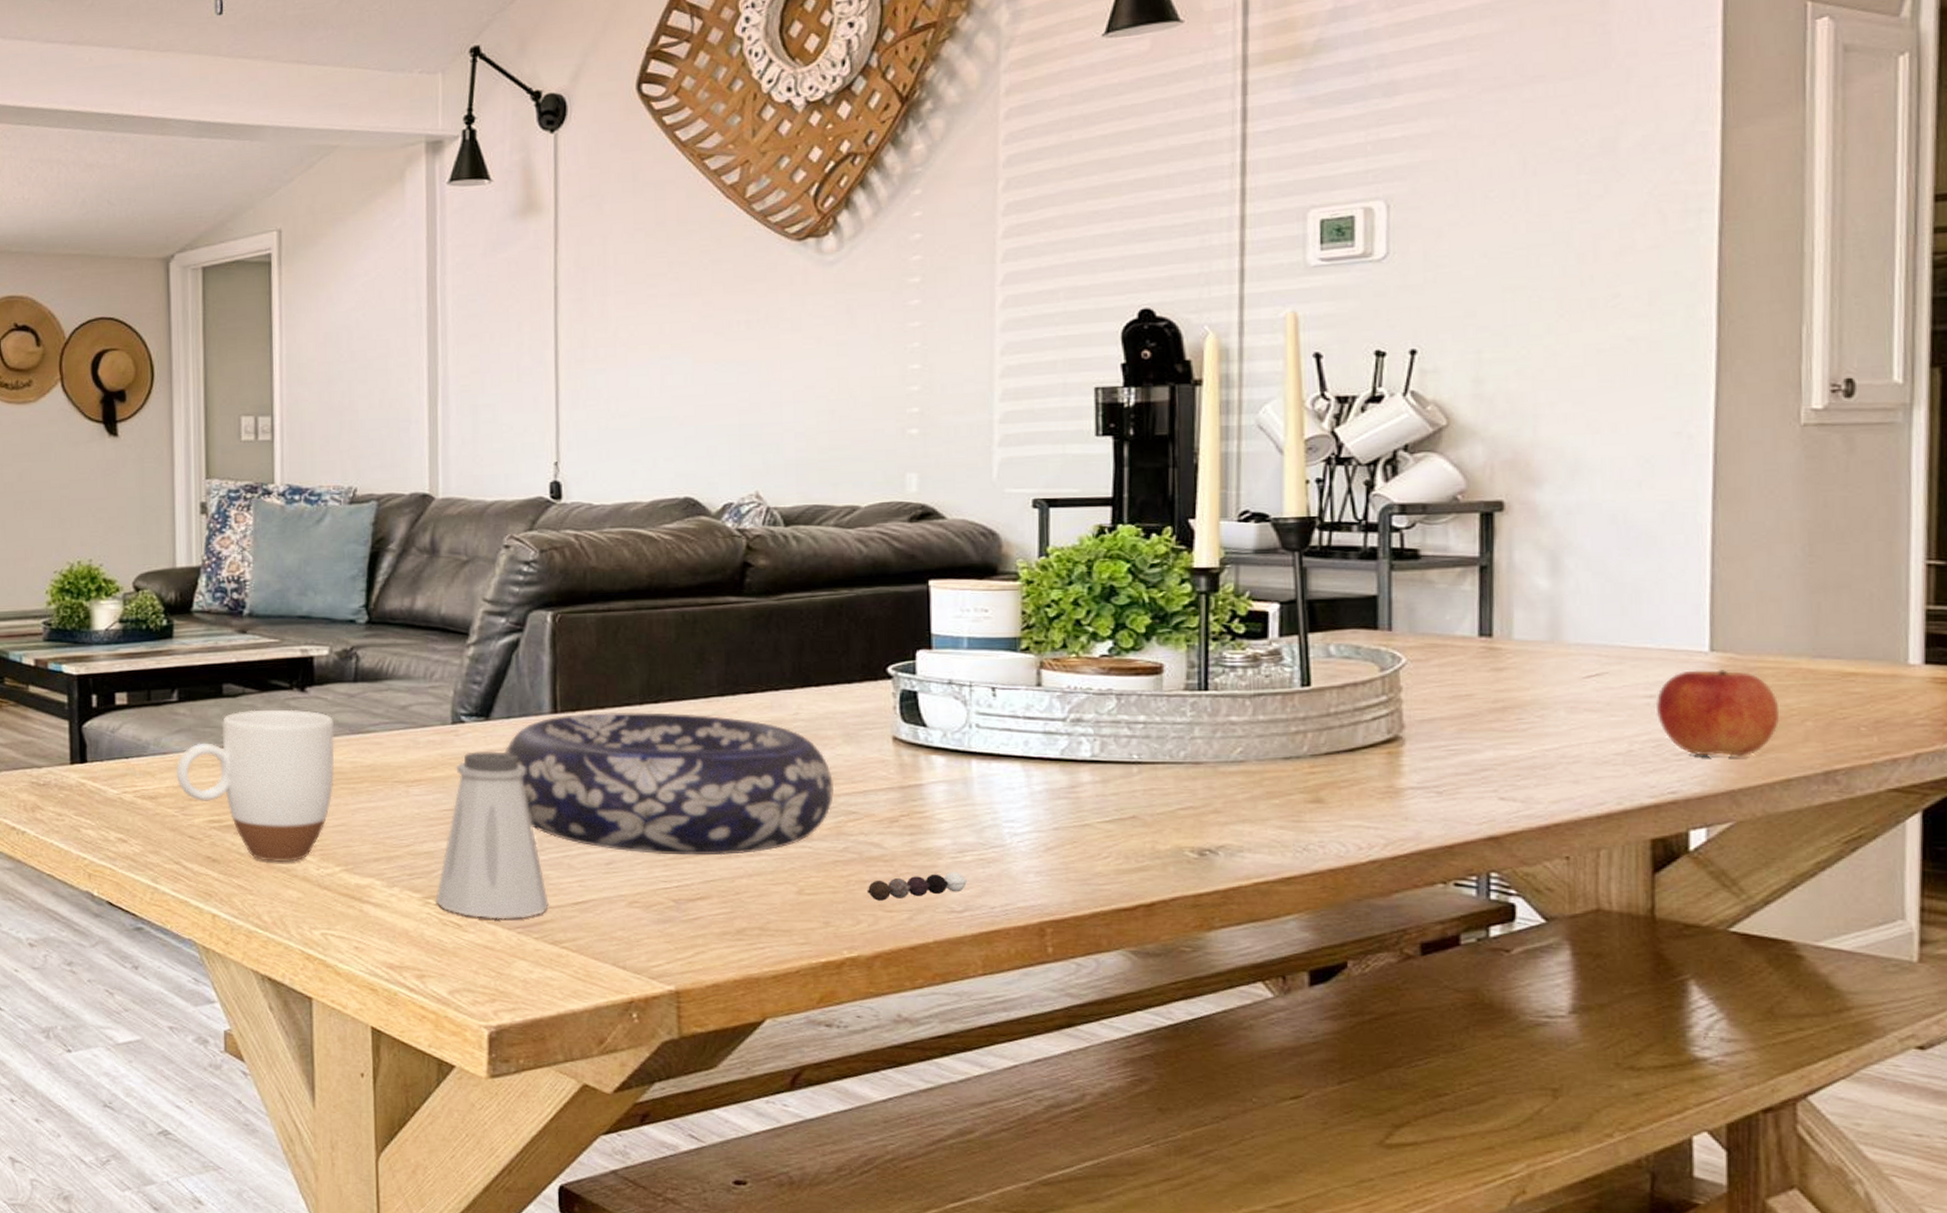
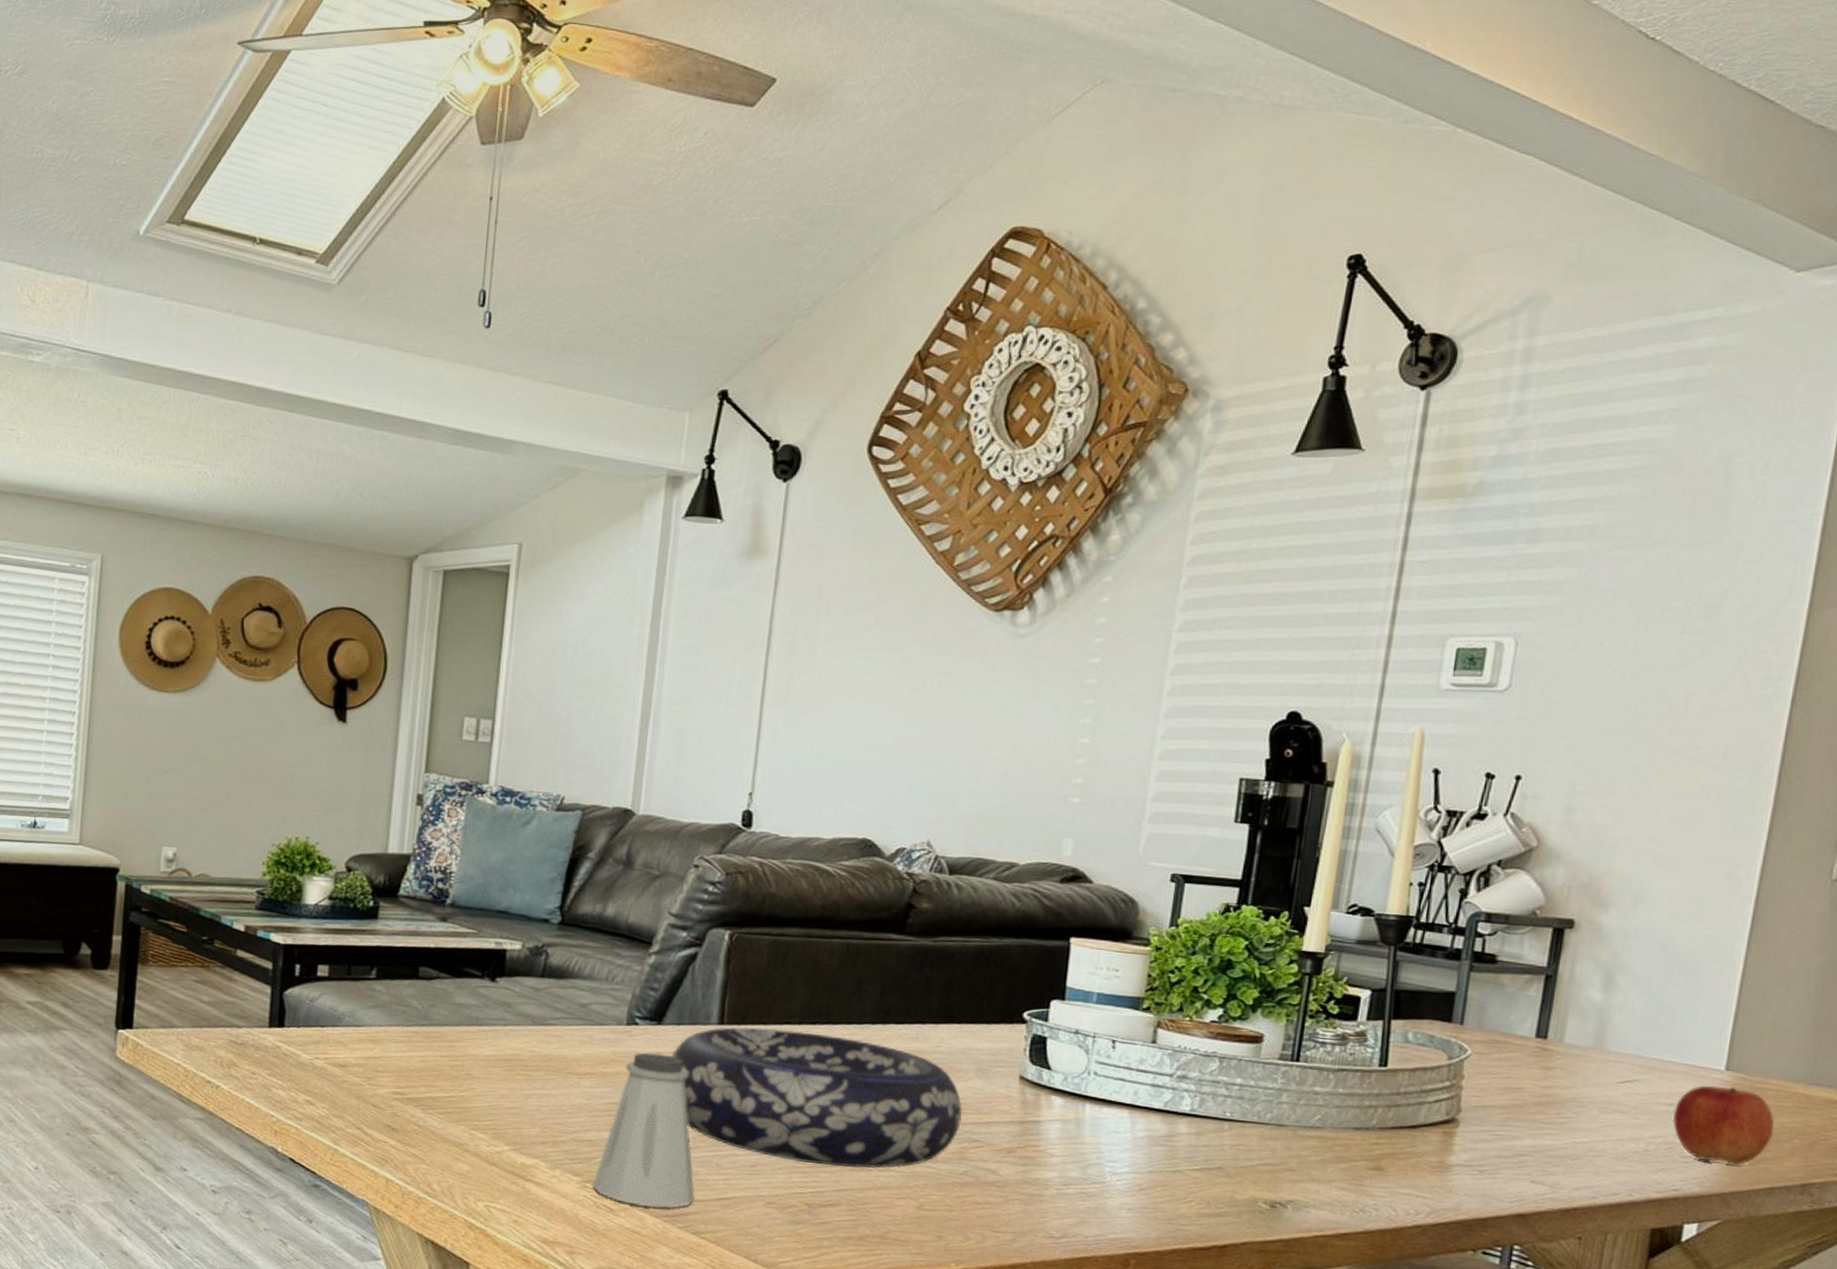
mug: present [176,709,335,862] -> none [366,993,519,1137]
pepper shaker: present [867,871,968,901] -> none [978,1201,1068,1222]

